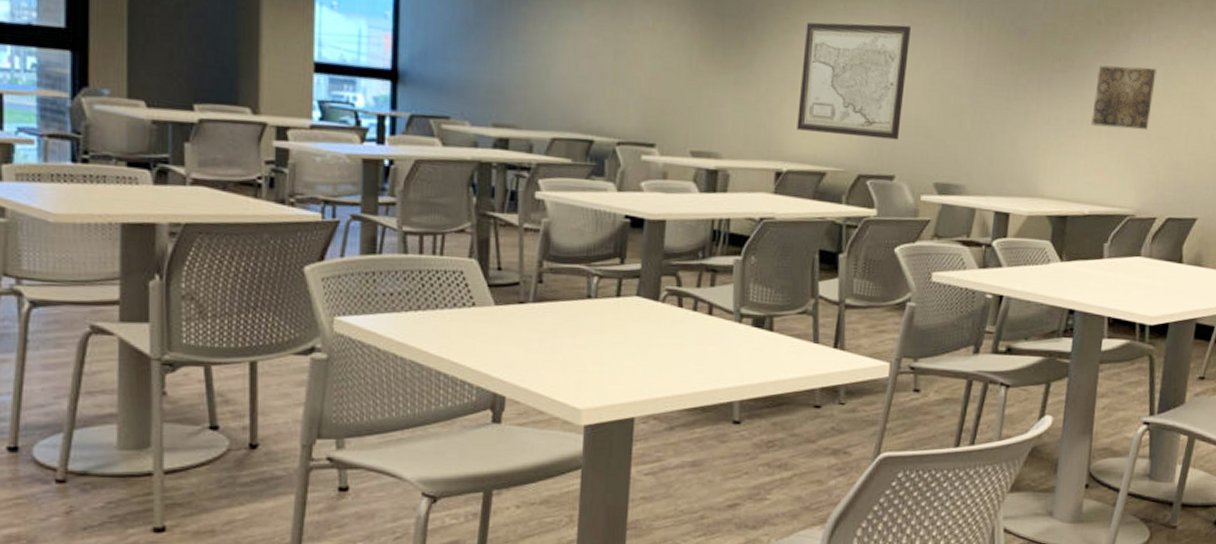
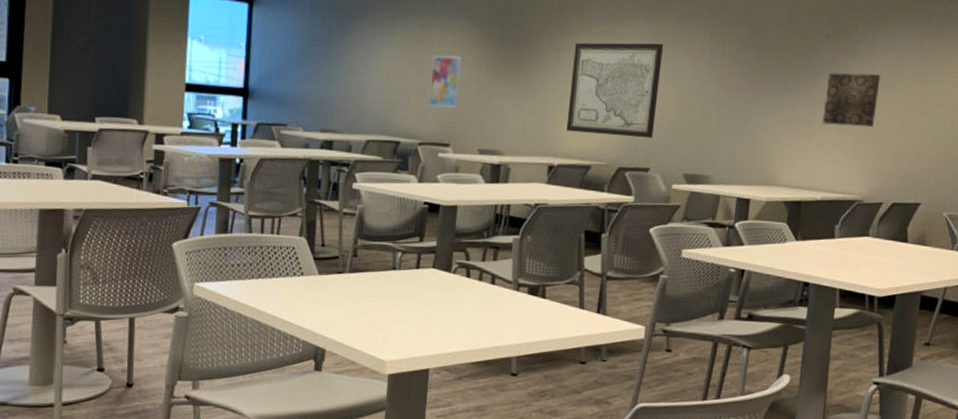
wall art: none [628,34,670,101] -> present [428,55,463,109]

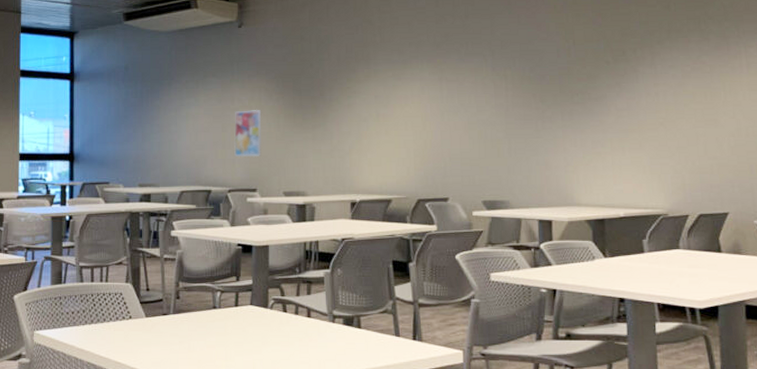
wall art: present [566,42,664,138] -> none [364,82,449,170]
wall art: present [822,72,881,128] -> none [612,92,668,144]

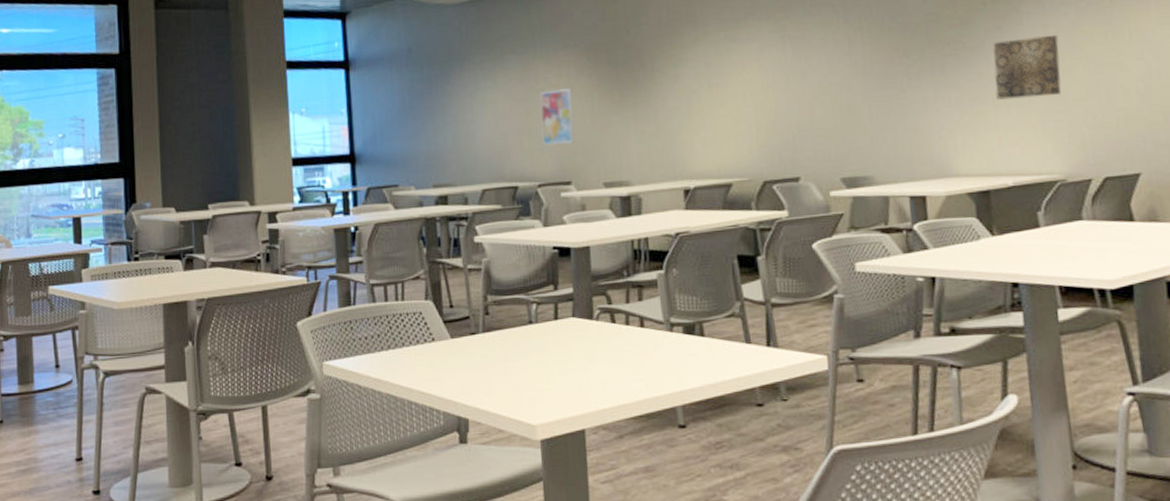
wall art: none [612,92,668,144] -> present [992,34,1062,100]

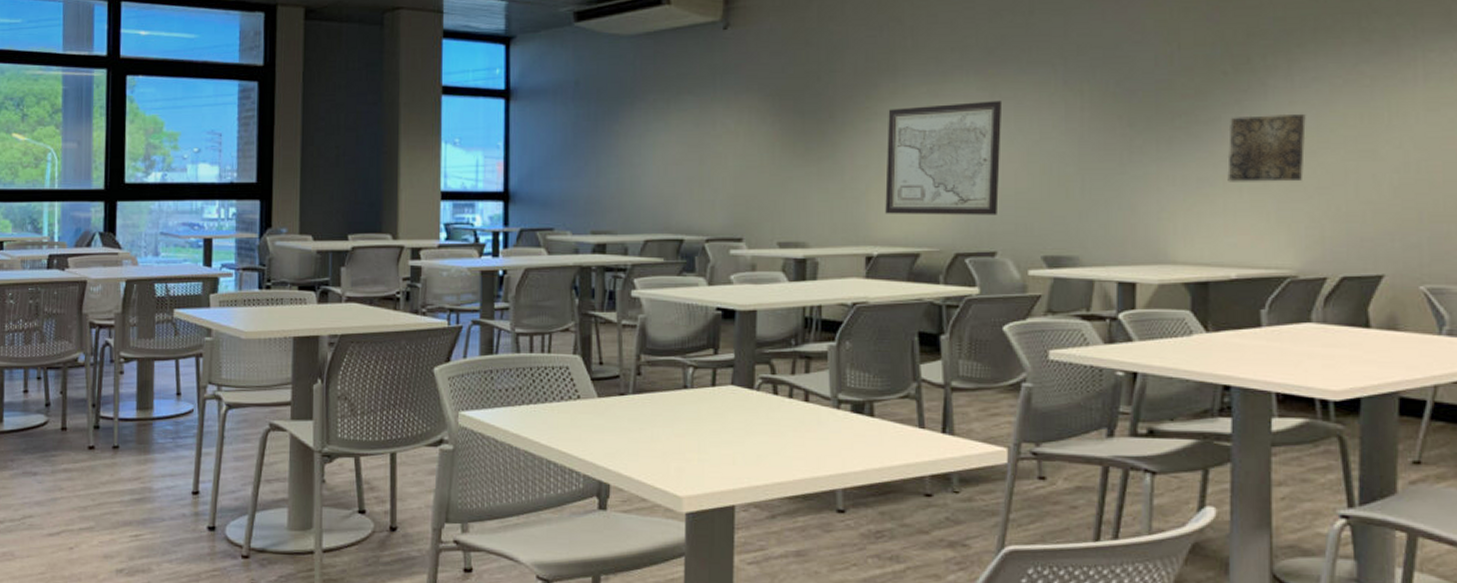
wall art: present [540,88,575,146] -> none [715,137,752,198]
wall art: none [692,41,798,150] -> present [885,100,1003,215]

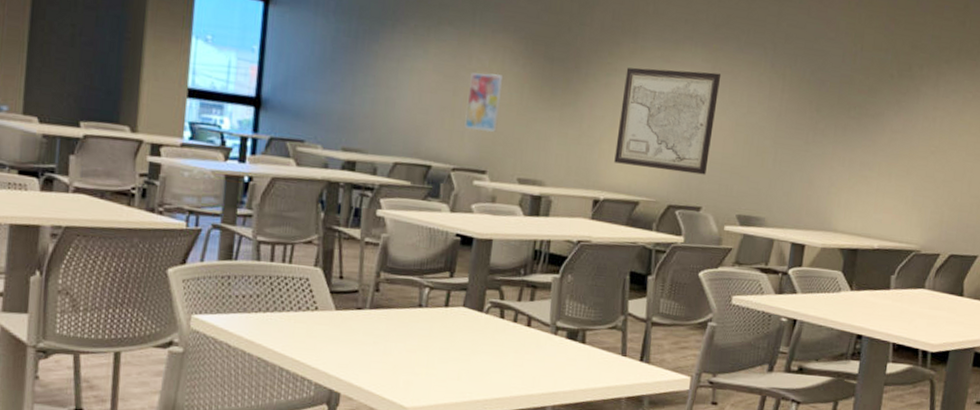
wall art: none [715,137,752,198] -> present [464,72,504,133]
wall art: present [1227,113,1306,182] -> none [882,114,943,174]

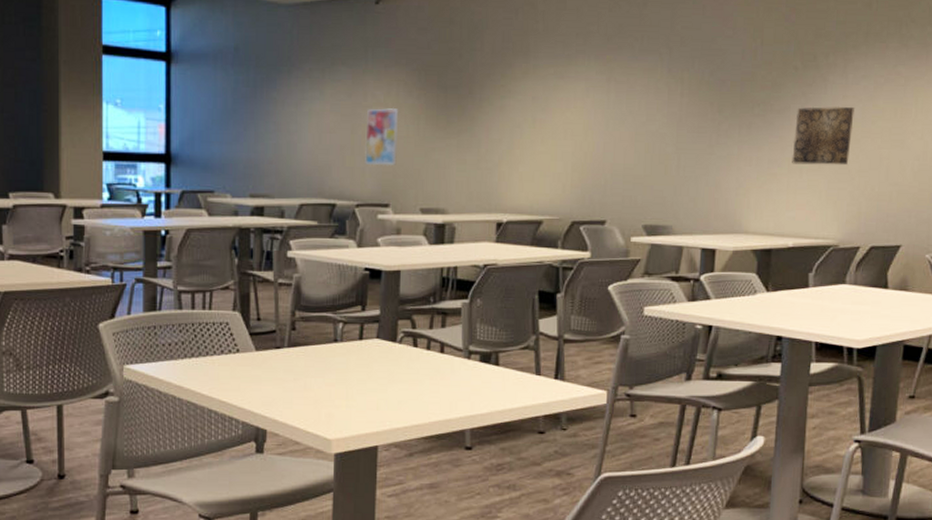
wall art: present [614,67,722,175] -> none [515,84,617,188]
wall art: none [882,114,943,174] -> present [792,106,854,166]

